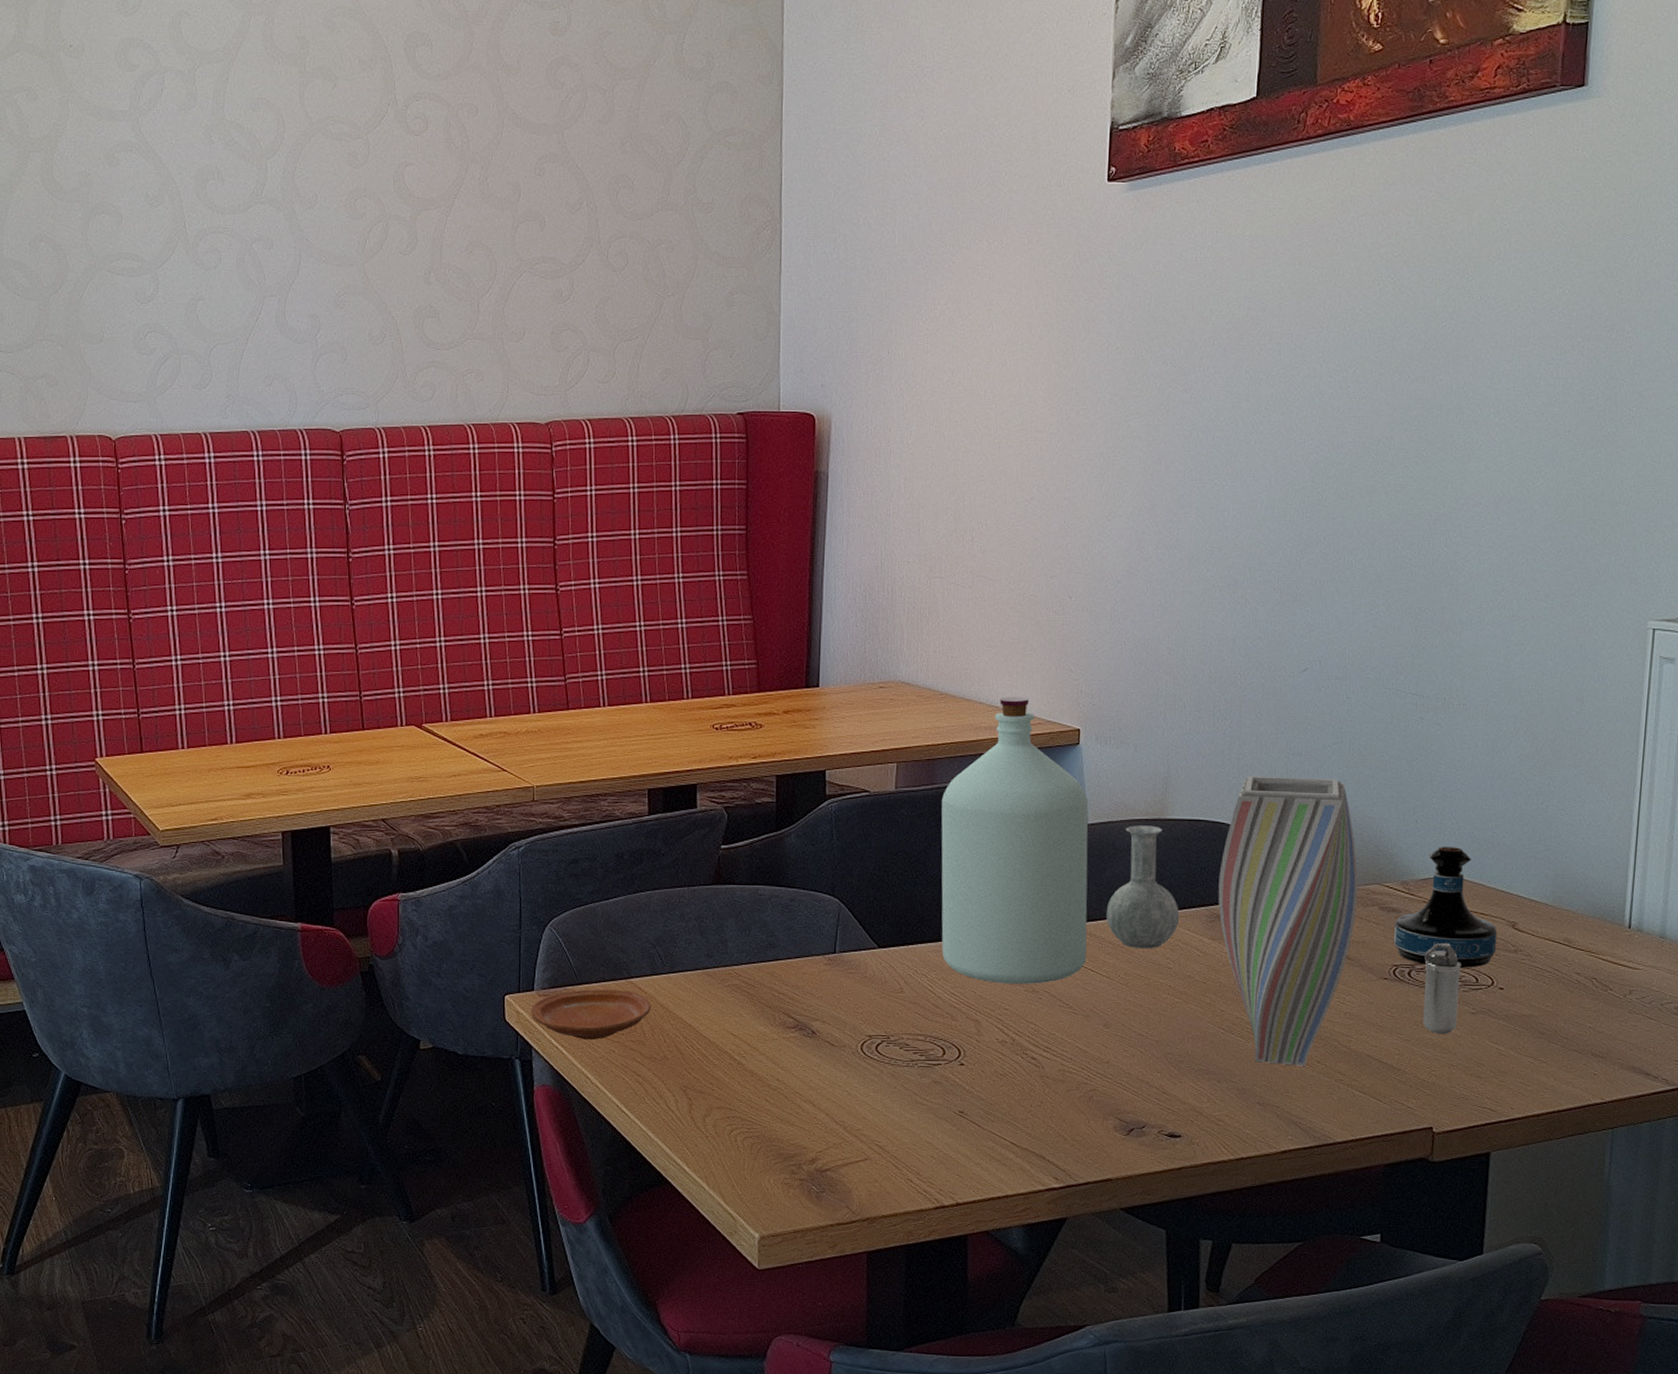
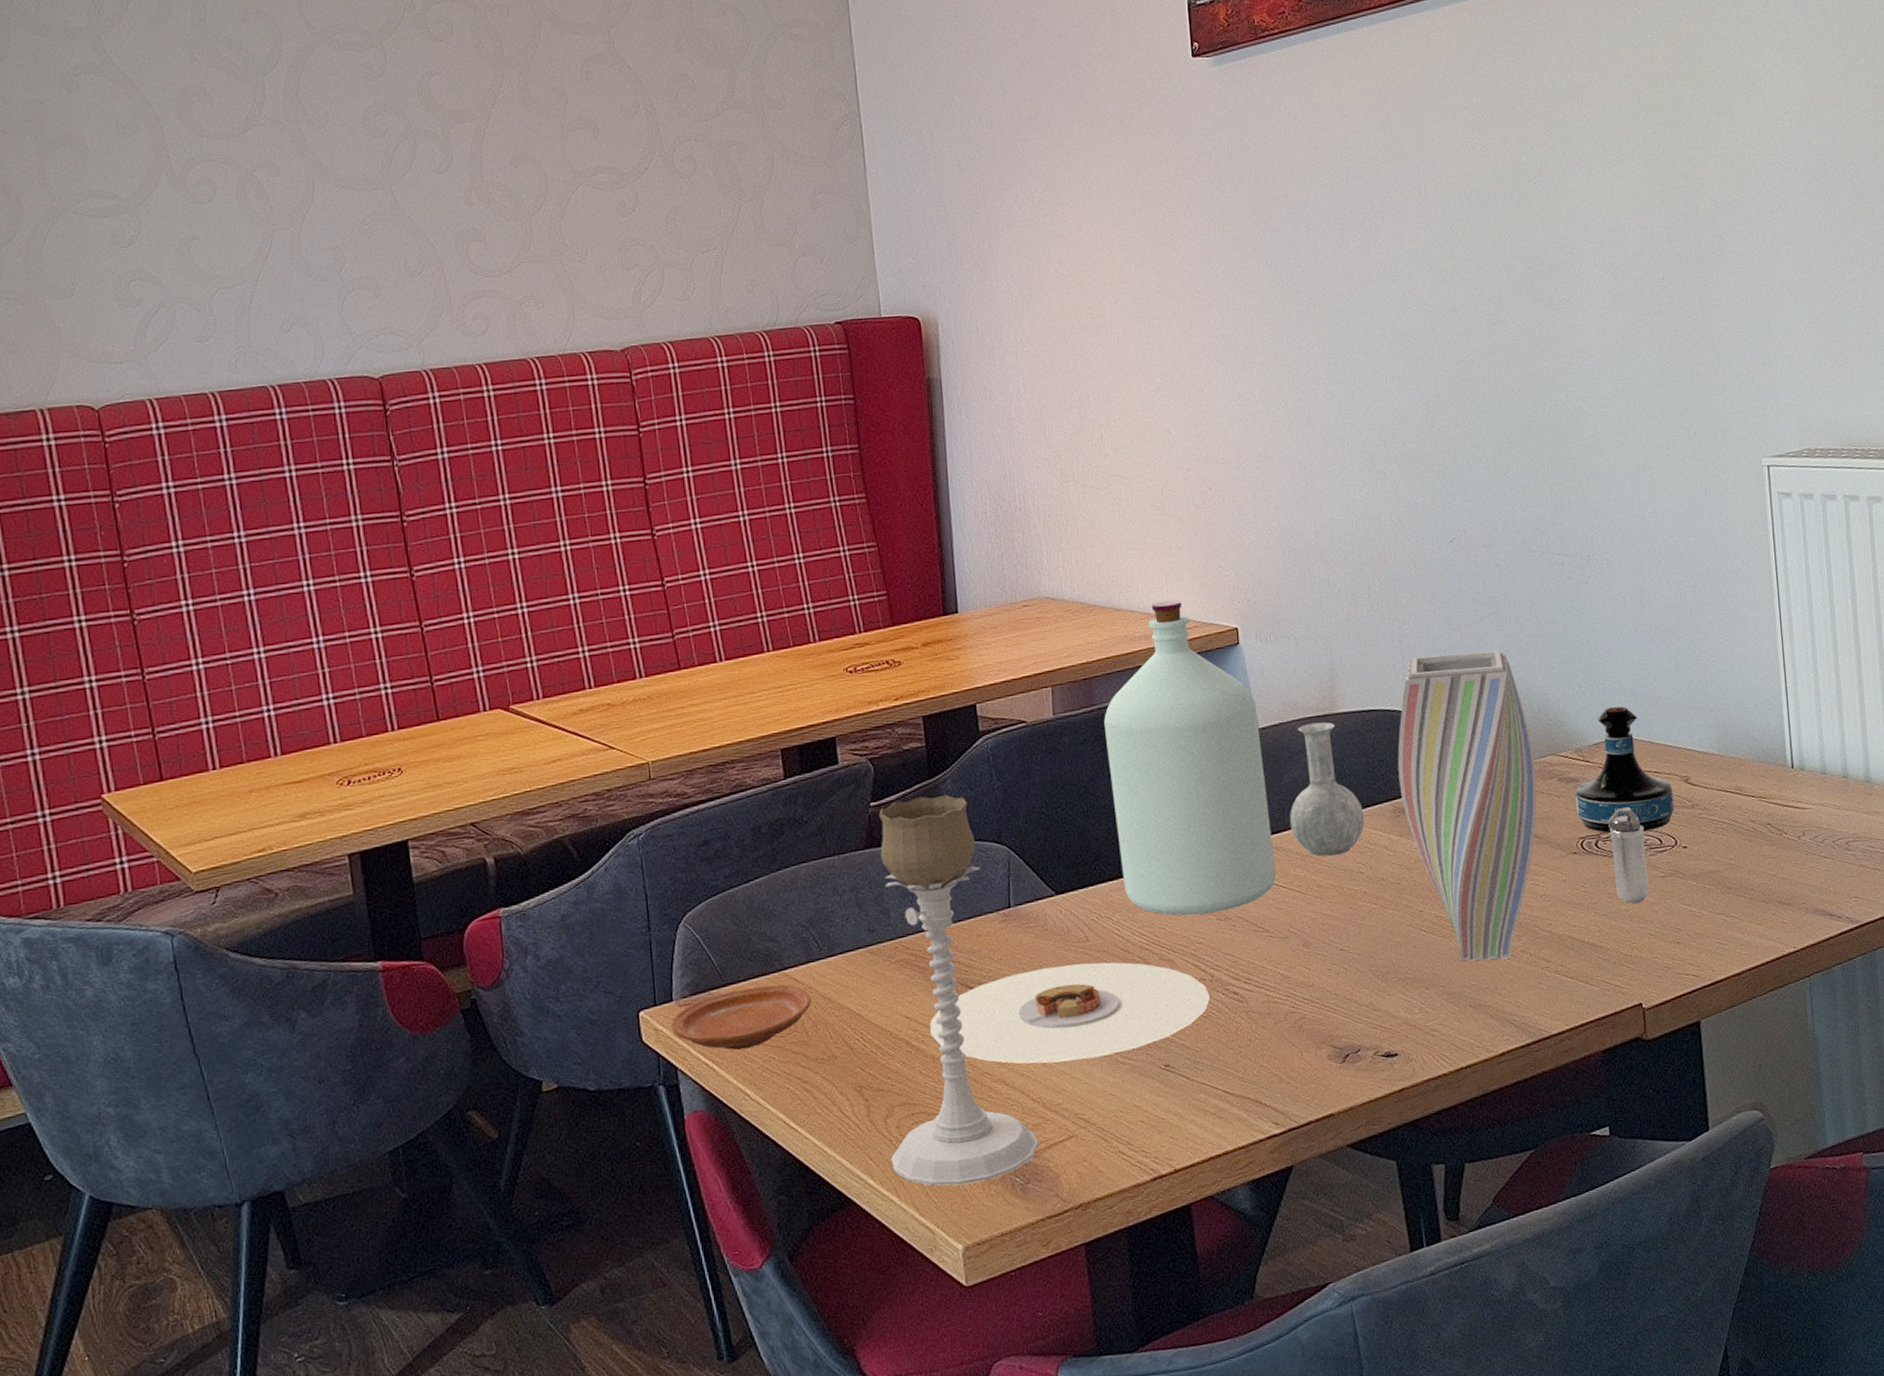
candle holder: none [705,846,837,1184] -> present [879,794,1039,1186]
plate: none [752,1011,1009,1094] -> present [930,962,1210,1064]

